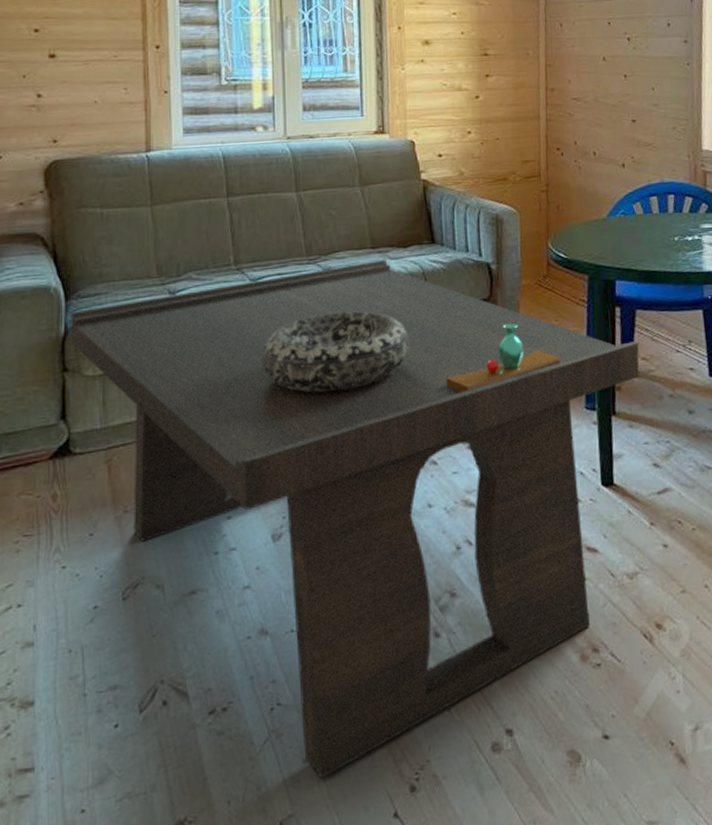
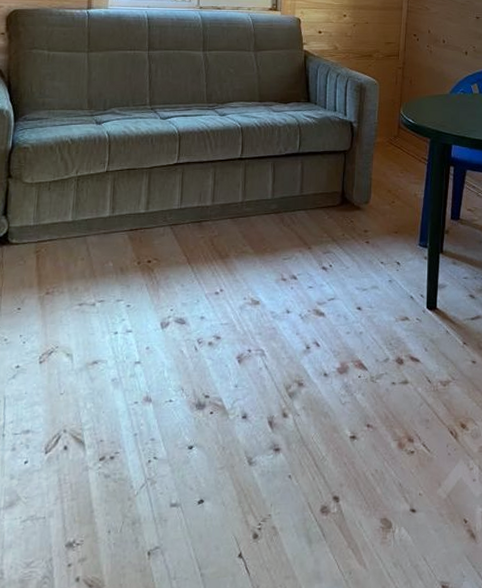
coffee table: present [70,259,640,779] -> none [15,111,466,521]
decorative bowl: present [262,311,410,393] -> none [165,151,283,213]
vase: present [446,323,561,393] -> none [309,172,402,224]

